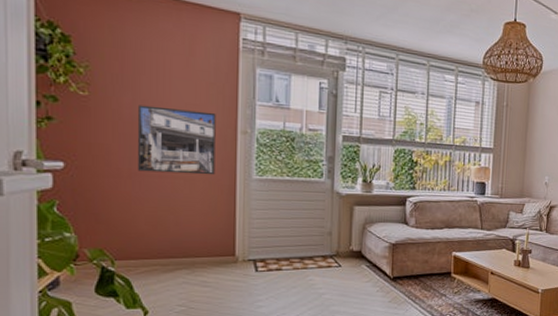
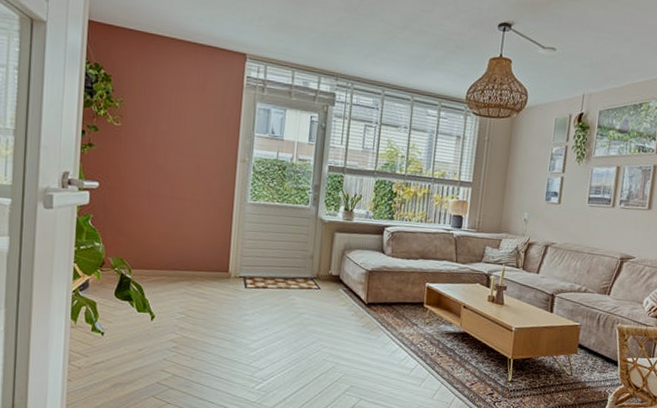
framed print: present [138,105,216,175] -> none [155,134,220,199]

